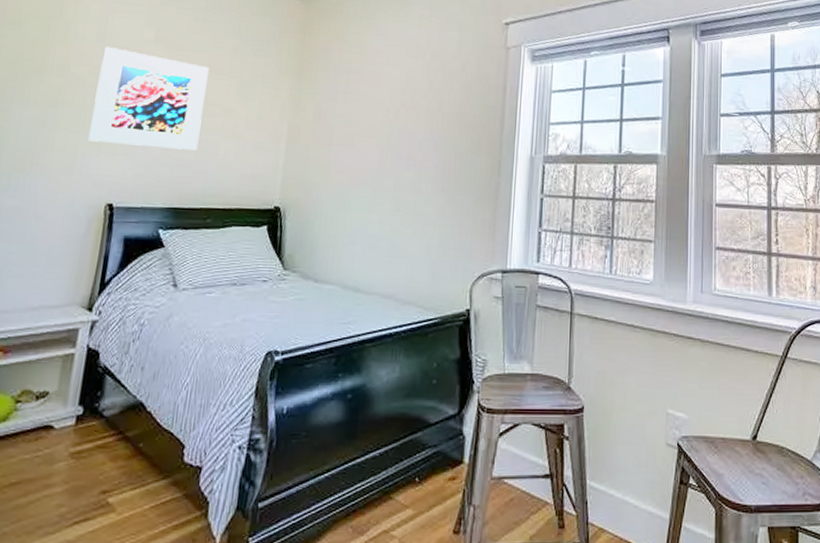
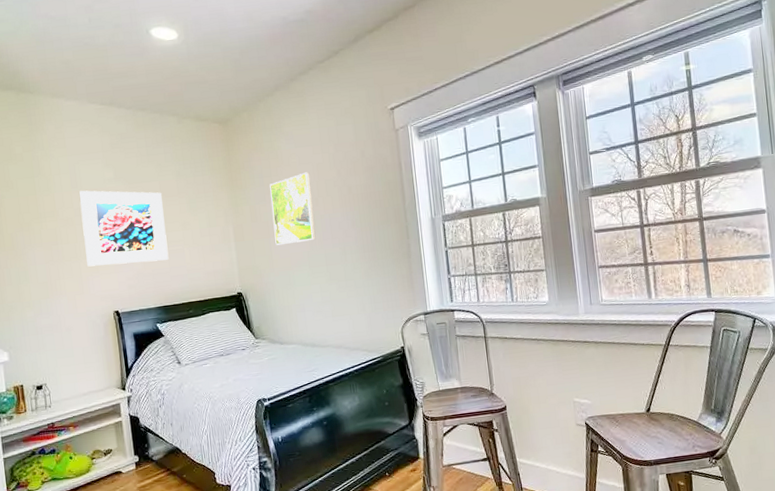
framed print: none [336,76,396,158] -> present [269,172,316,246]

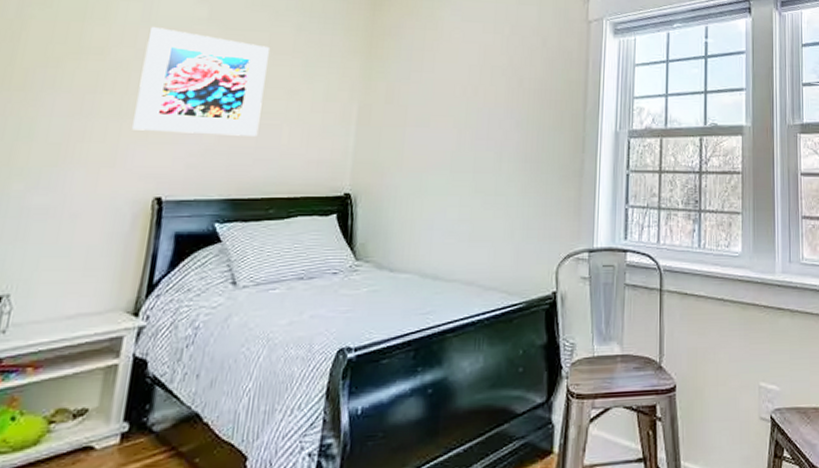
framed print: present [269,172,316,246] -> none [411,52,474,139]

